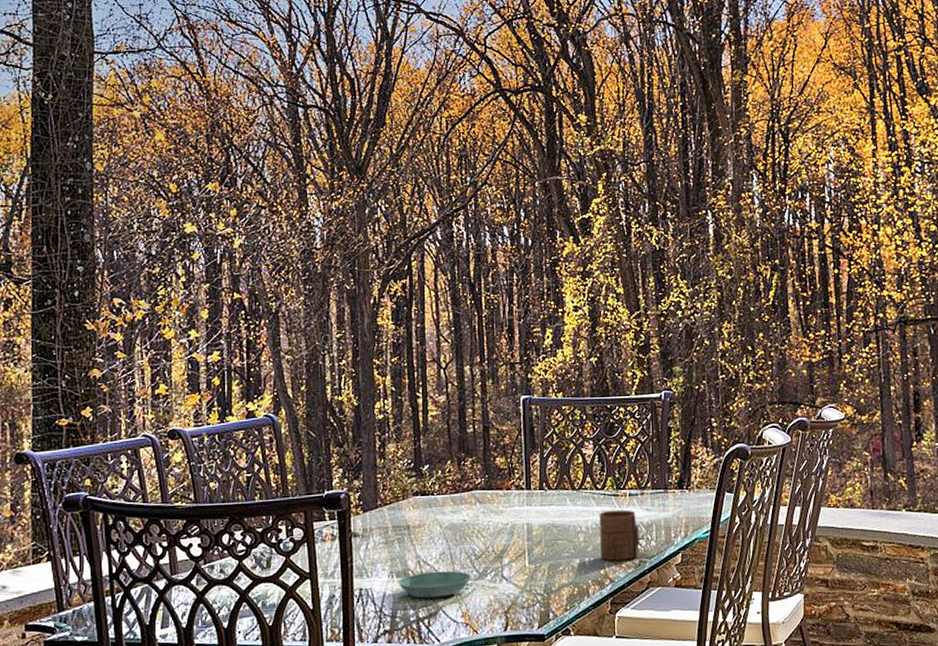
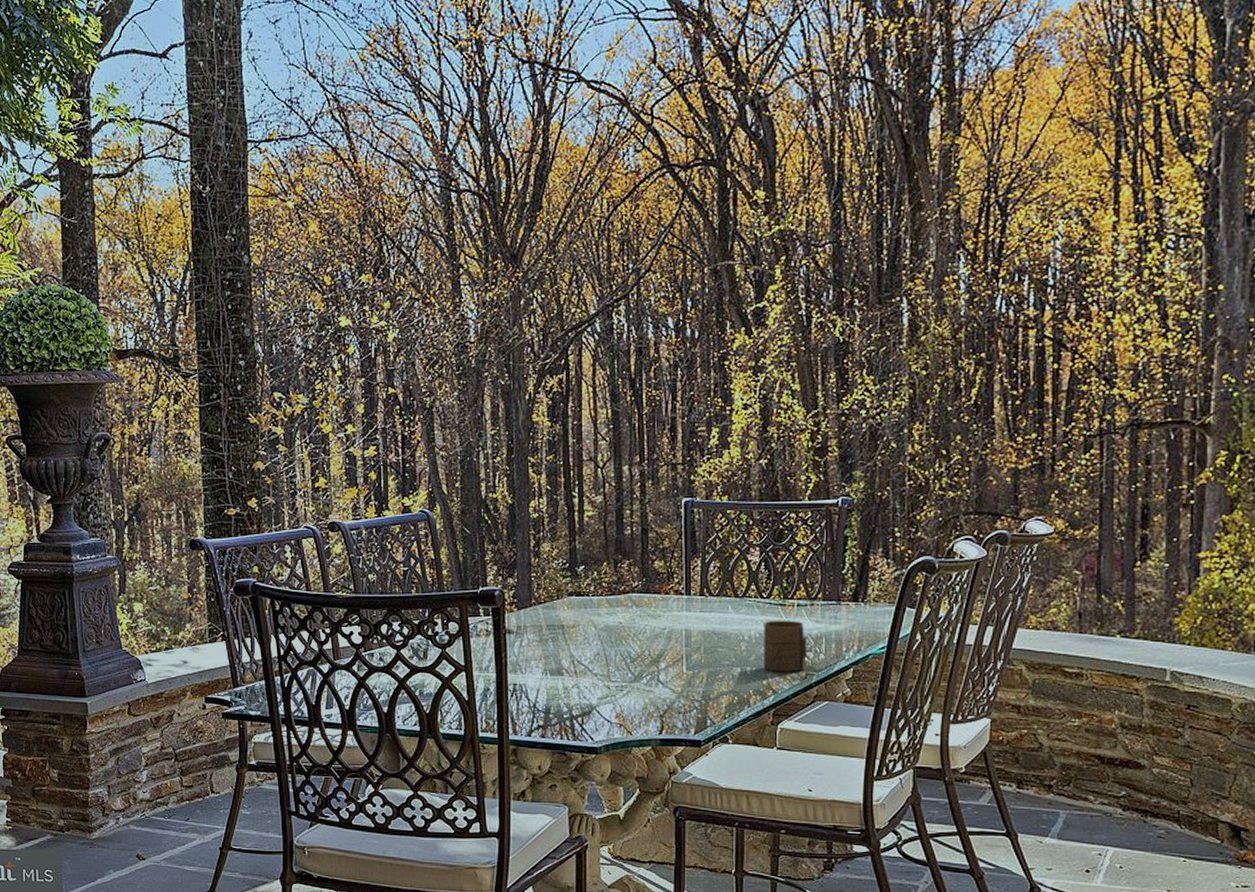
saucer: present [398,570,472,599] -> none [551,671,627,697]

